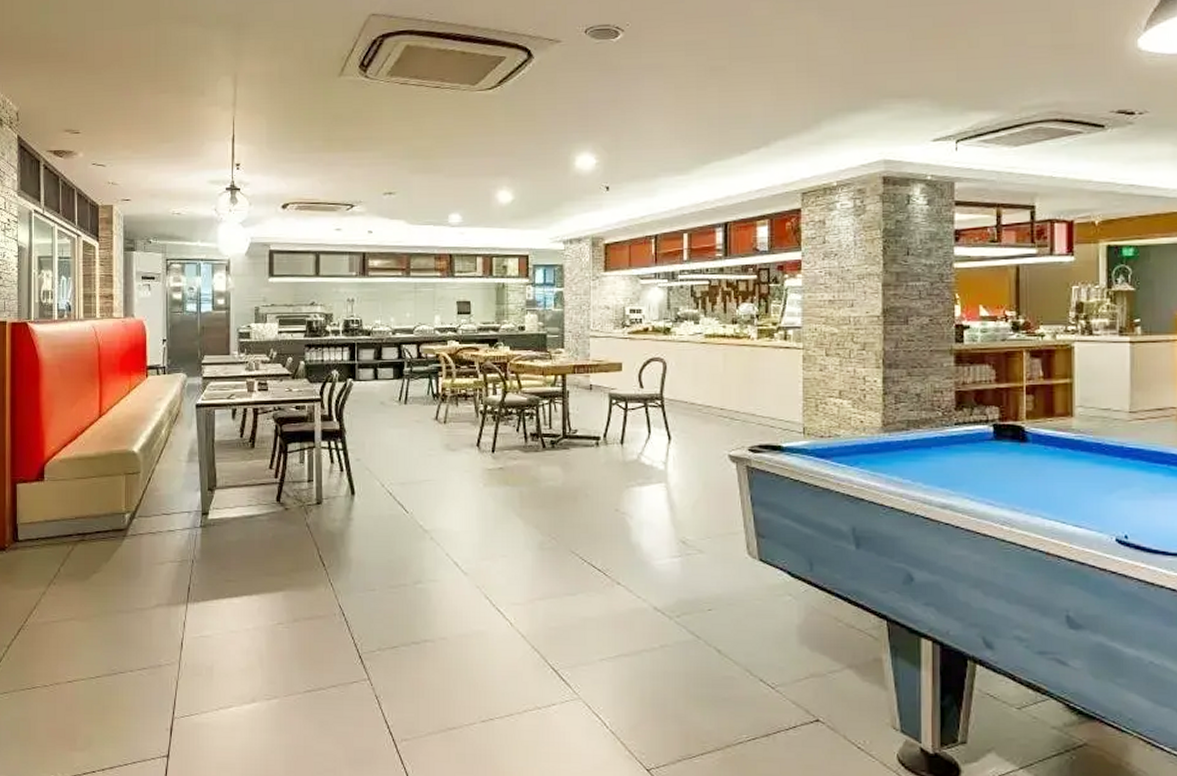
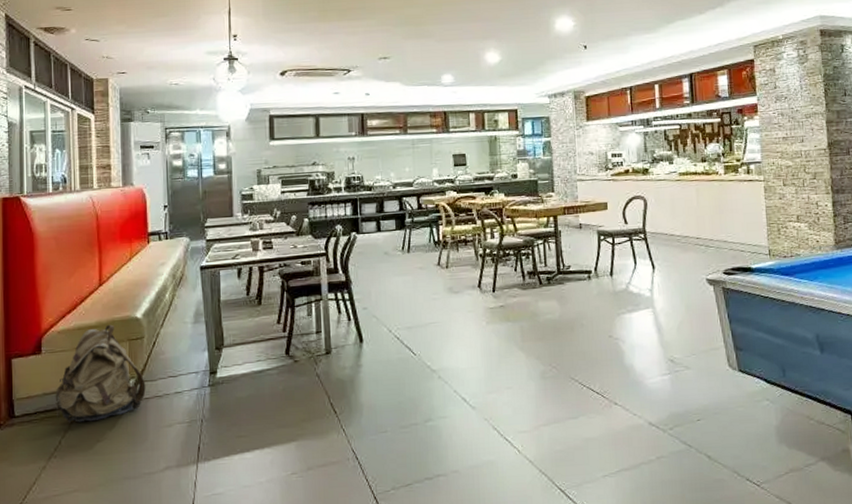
backpack: none [55,457,140,552] -> present [55,324,146,423]

